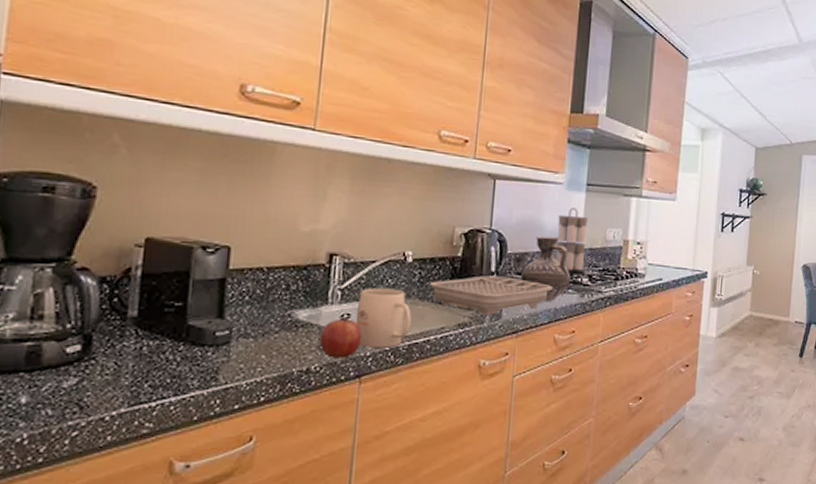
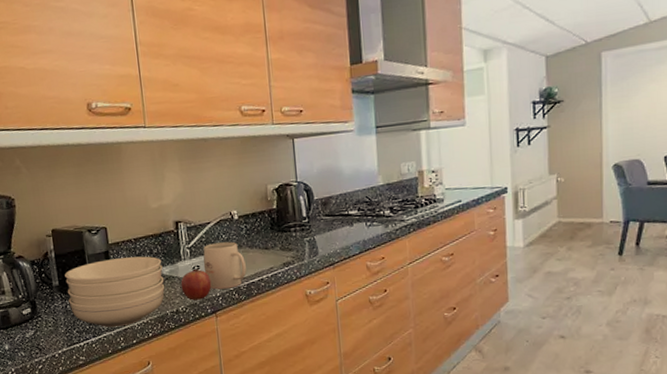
bowl: none [146,290,300,385] -> present [64,256,165,328]
dish rack: present [428,275,553,315] -> none [254,219,359,254]
ceramic jug: present [521,236,571,301] -> none [329,178,374,235]
spice rack: present [555,208,588,276] -> none [354,150,387,210]

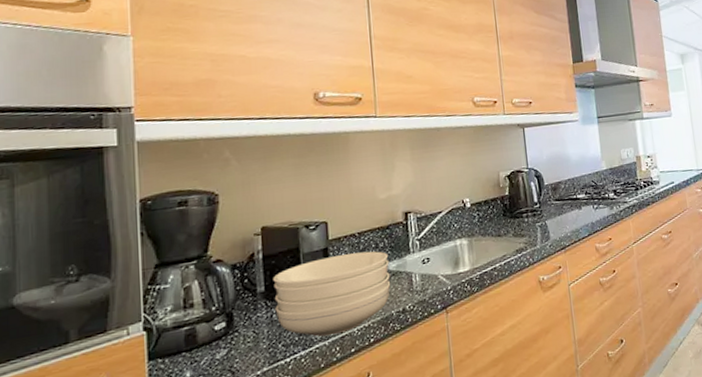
fruit: present [180,268,212,301] -> none [408,261,442,297]
mug: present [203,241,247,290] -> none [433,230,479,283]

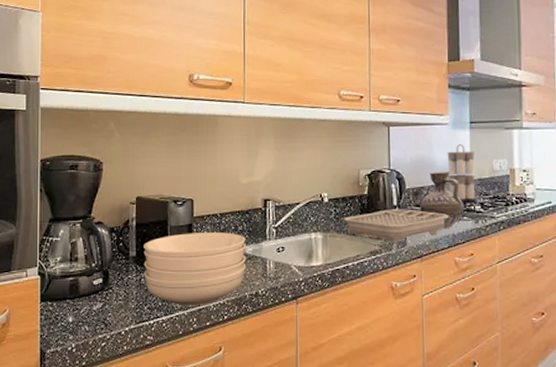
dish rack: none [486,204,587,239] -> present [343,209,449,243]
ceramic jug: none [559,164,600,218] -> present [420,170,465,228]
spice rack: none [579,138,611,193] -> present [447,144,477,204]

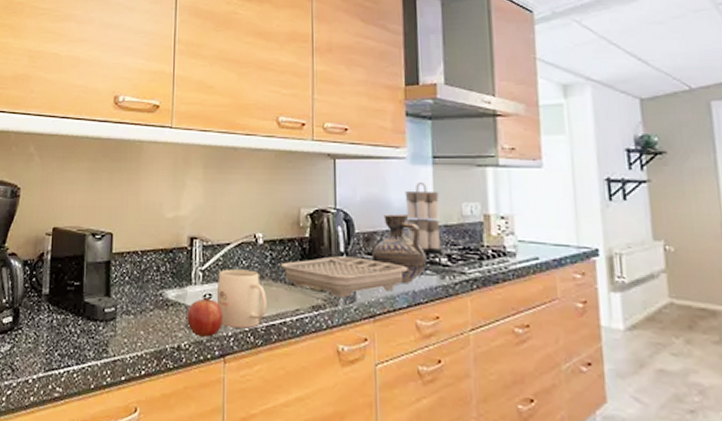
bowl: present [143,232,247,307] -> none [56,271,169,357]
fruit: none [263,250,295,284] -> present [187,297,223,337]
mug: none [288,225,332,274] -> present [216,269,267,329]

